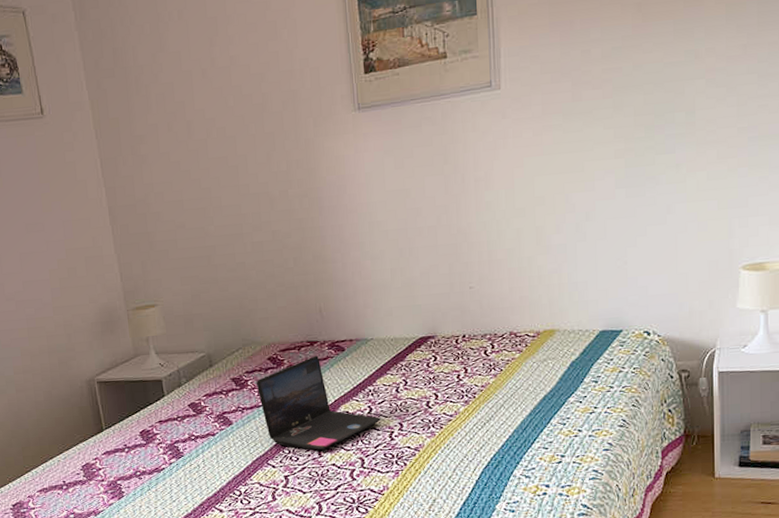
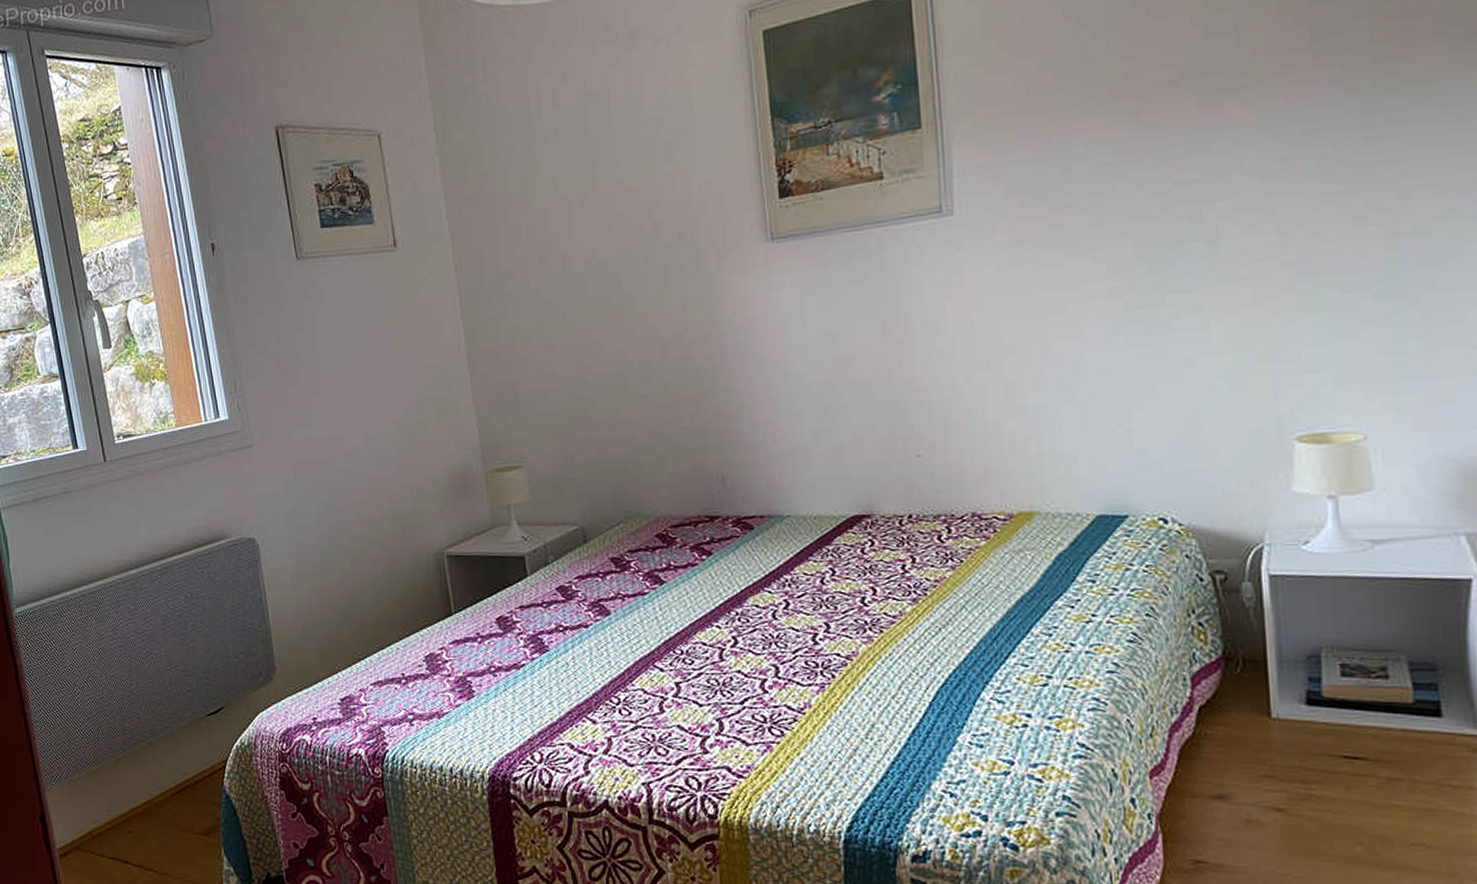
laptop: present [256,355,382,451] -> none [640,534,802,653]

